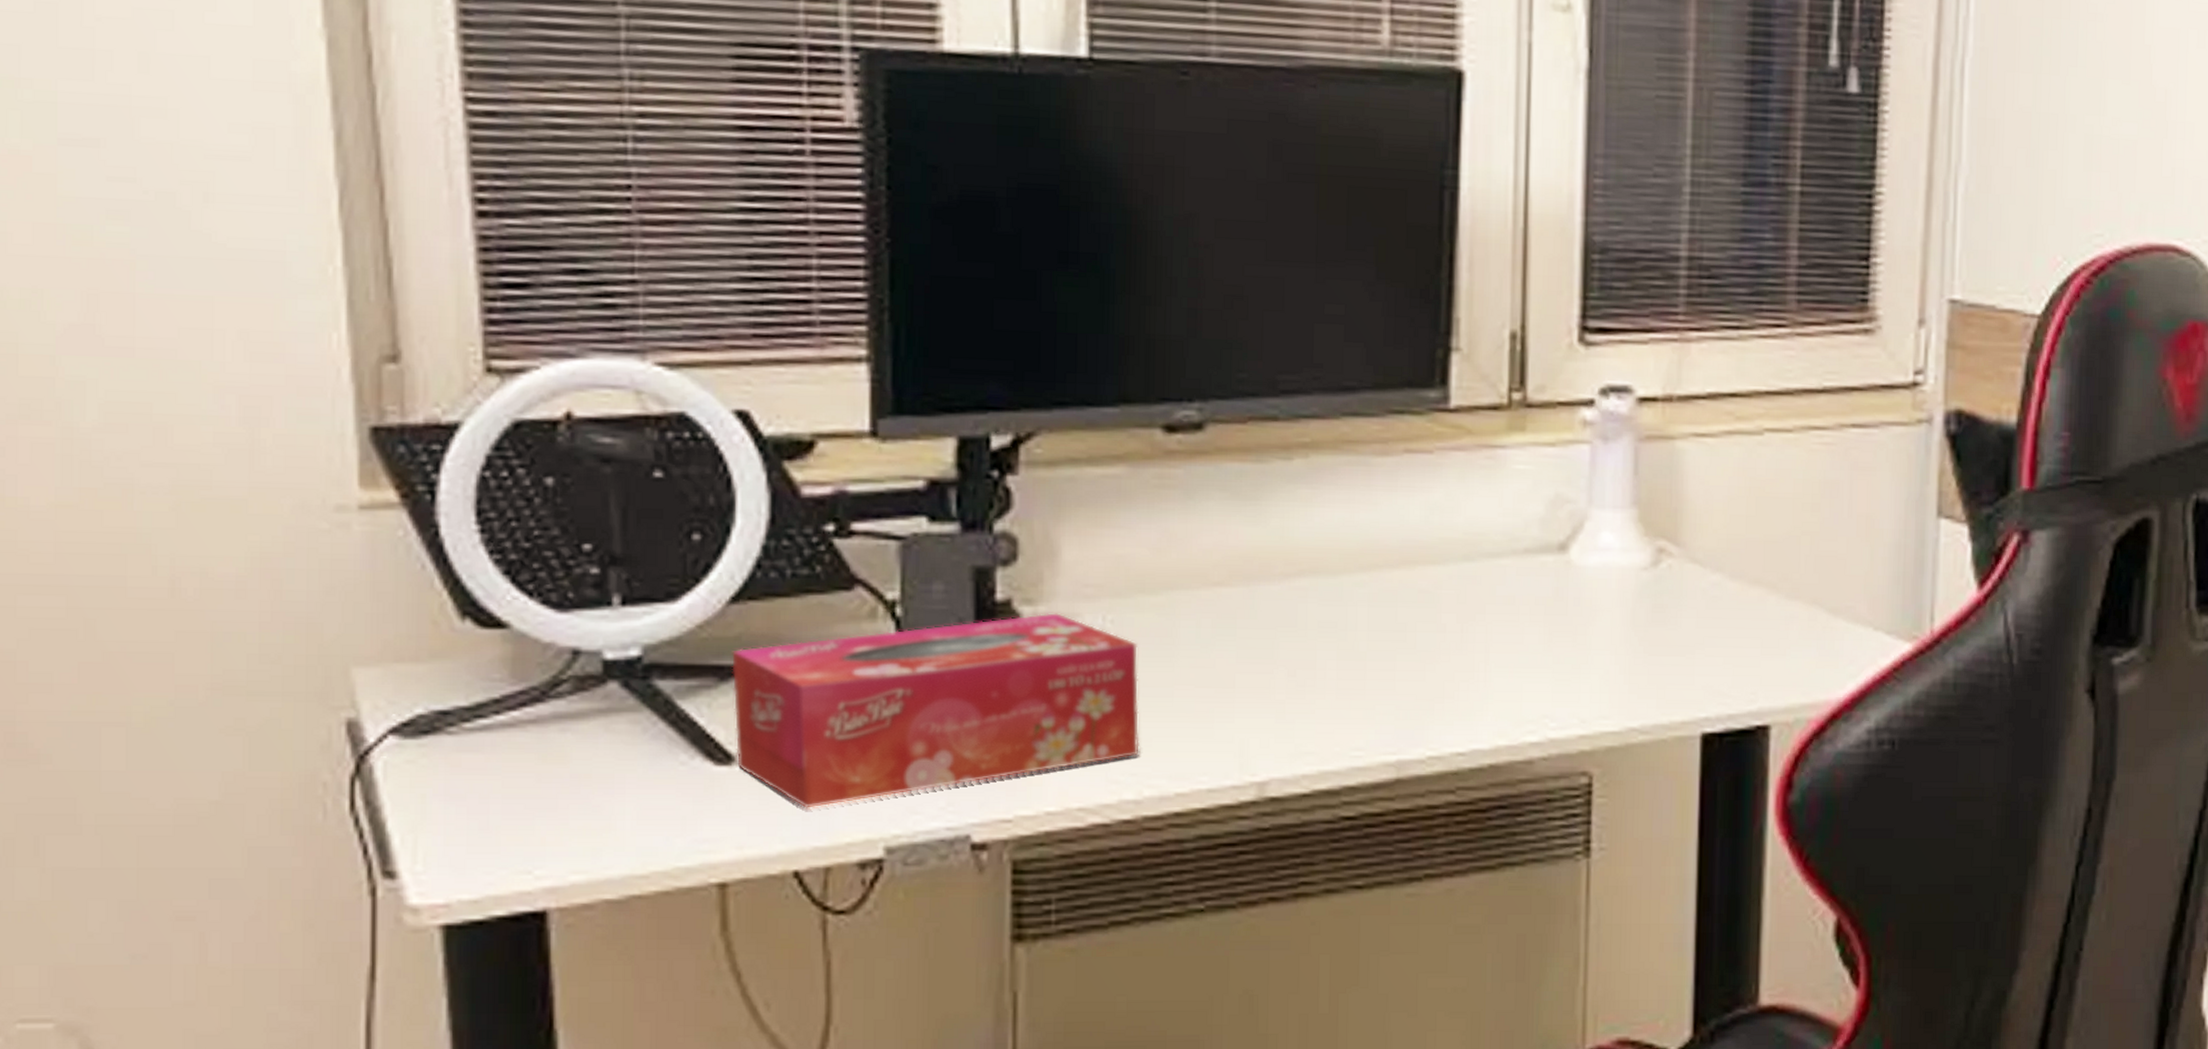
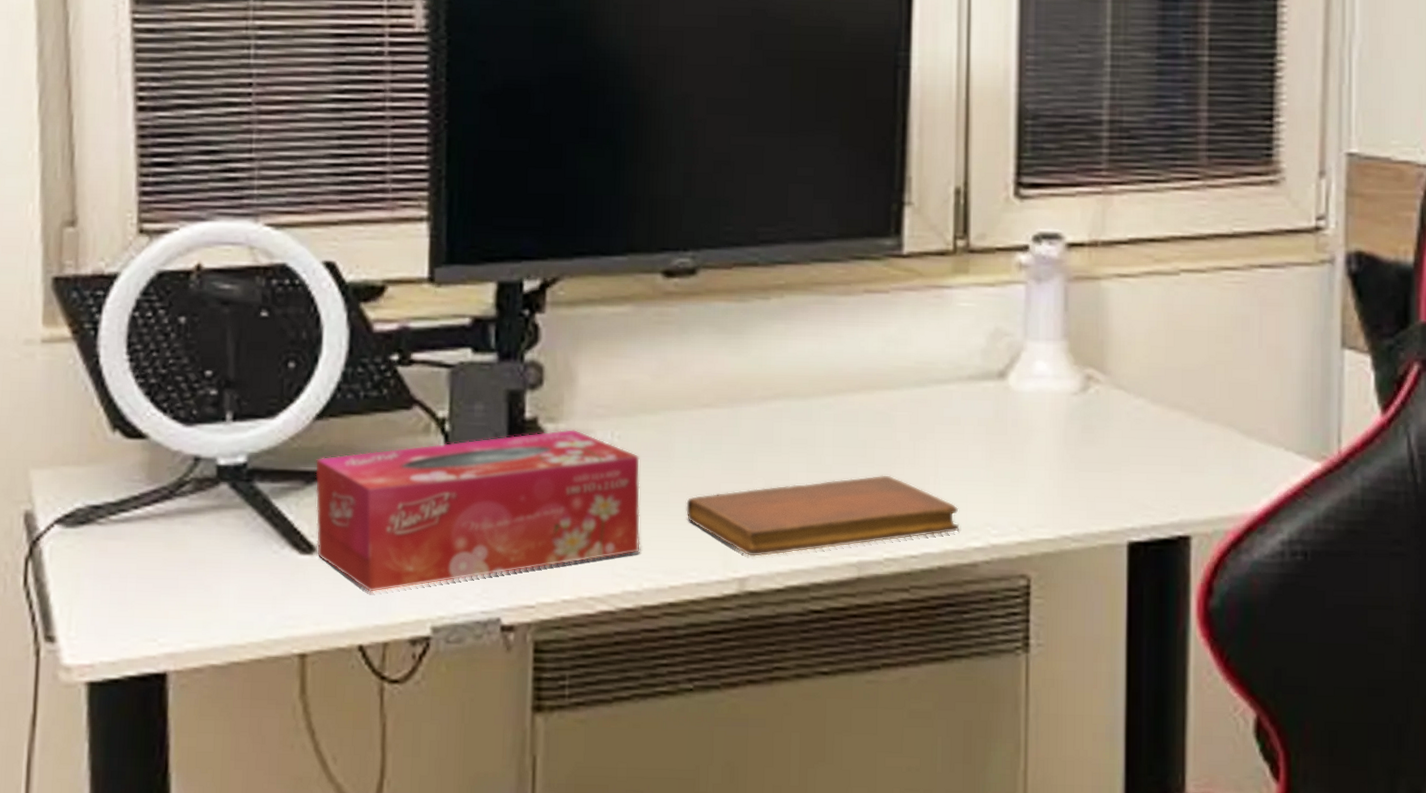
notebook: none [1194,662,1513,757] -> present [686,475,960,557]

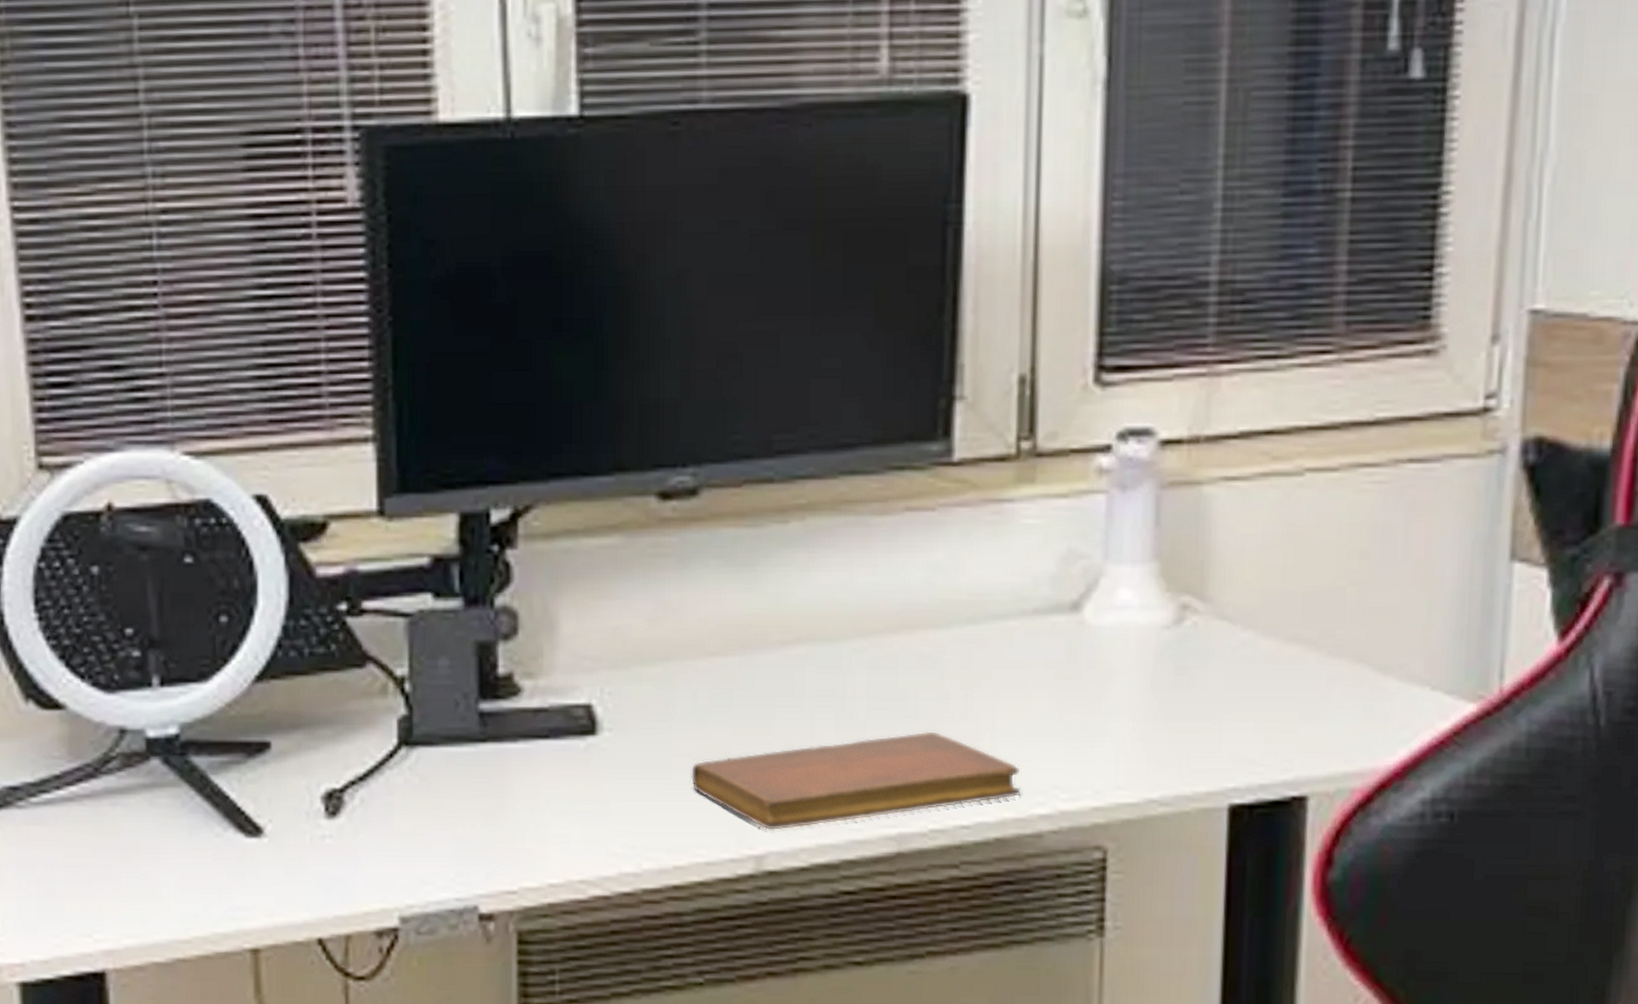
tissue box: present [315,429,641,592] -> none [258,686,638,879]

